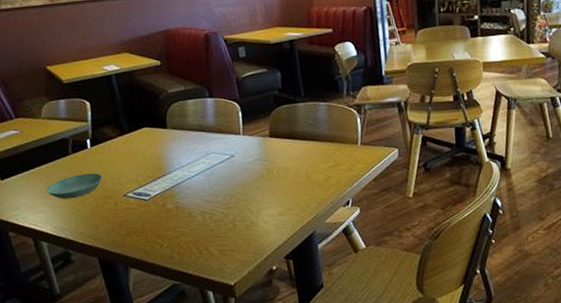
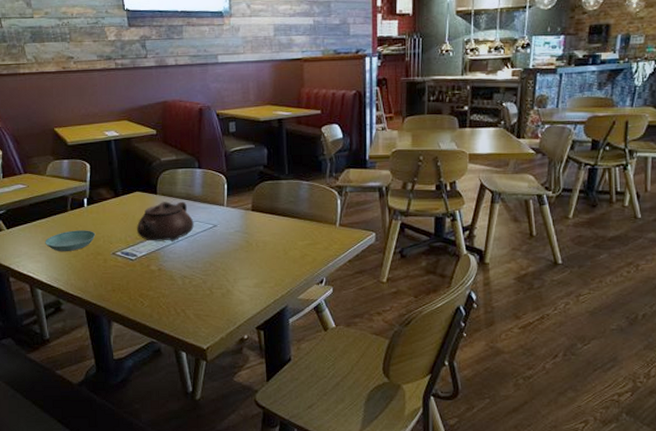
teapot: none [147,133,210,179] -> present [136,201,194,242]

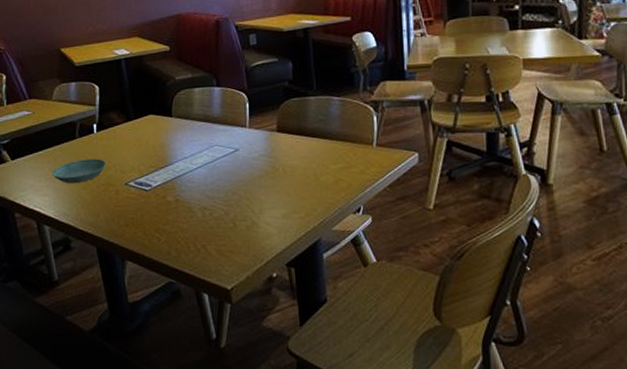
teapot: present [136,201,194,242] -> none [150,124,214,169]

